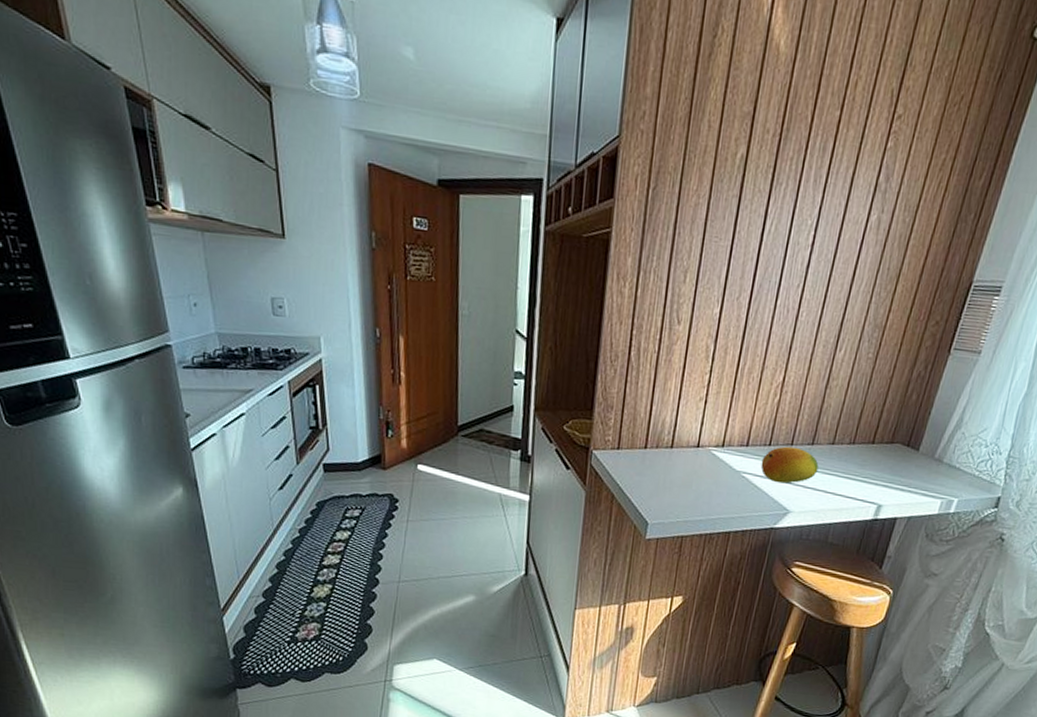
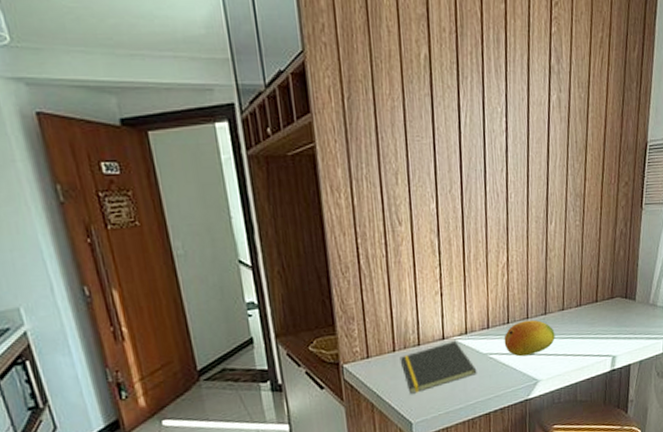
notepad: none [649,451,726,495] -> present [399,341,477,394]

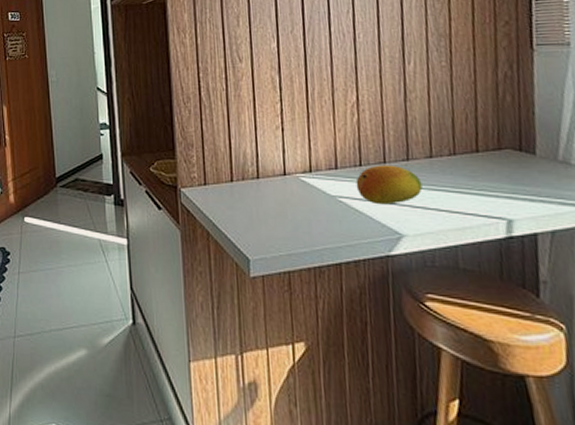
notepad: present [399,341,477,394] -> none [237,179,324,228]

